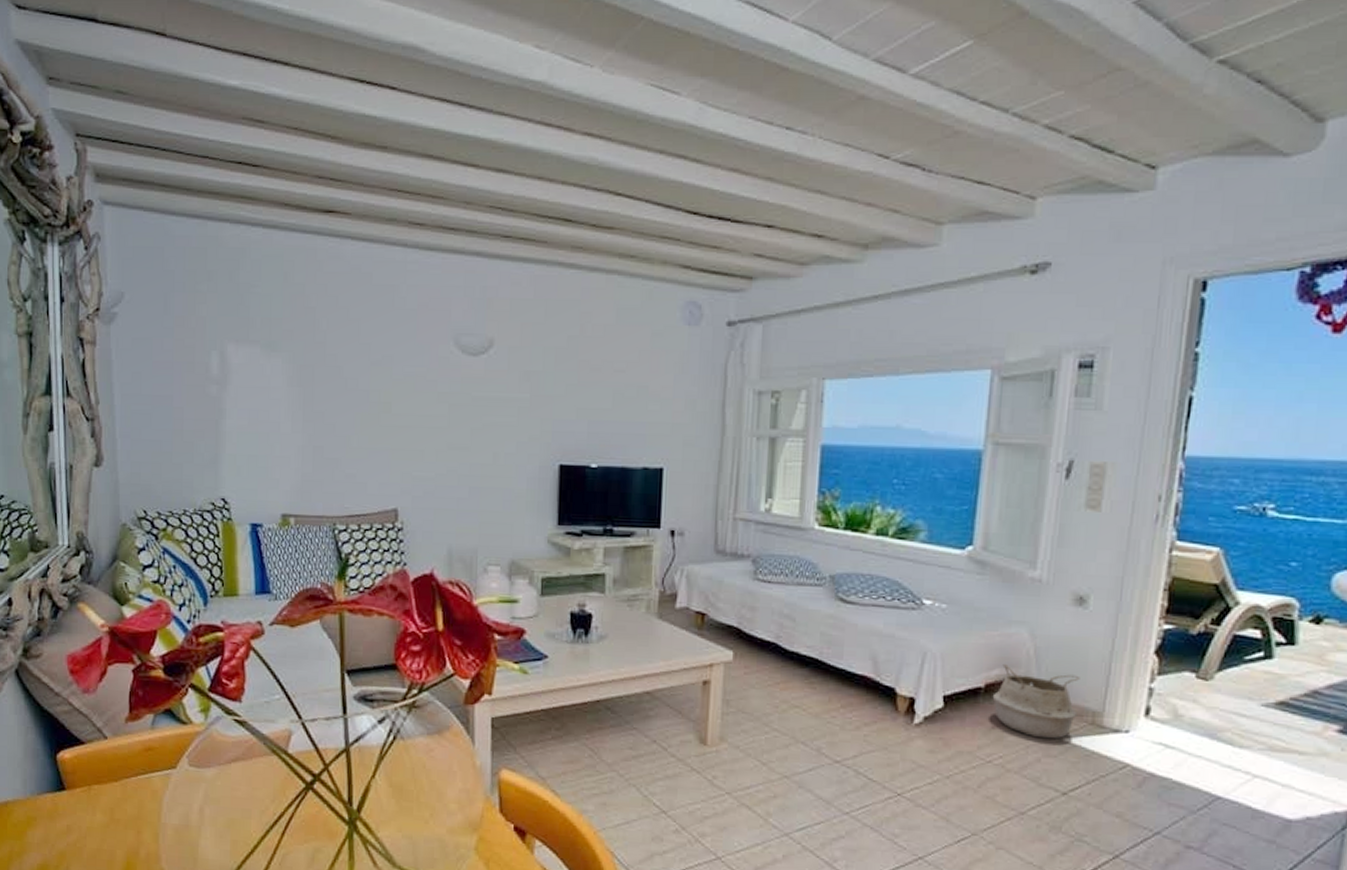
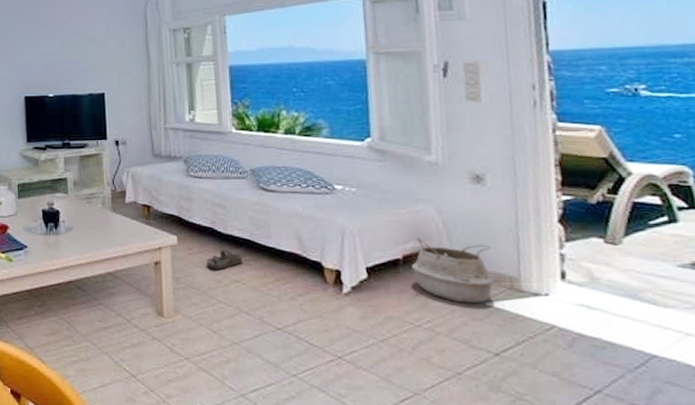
sandal: none [764,669,808,692] -> present [206,249,244,269]

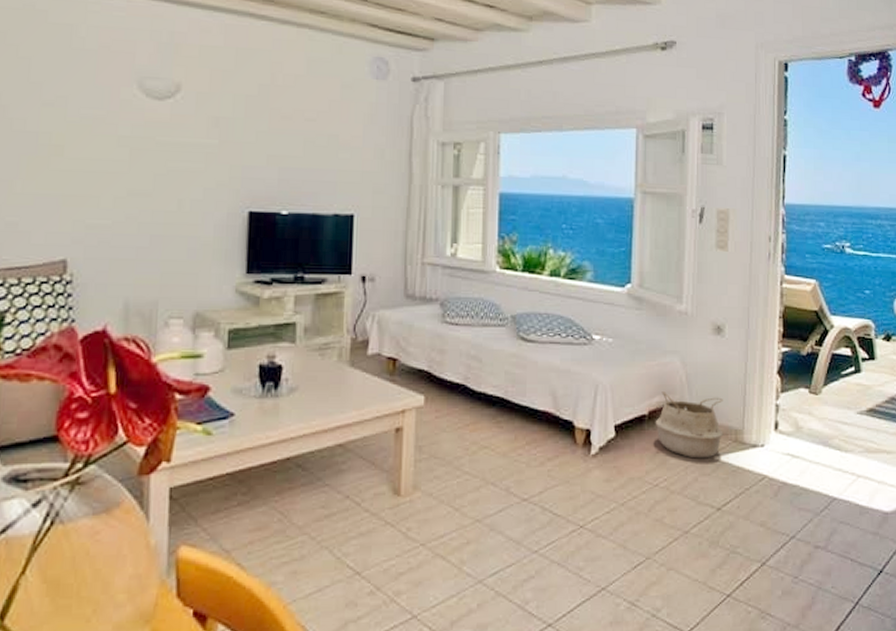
sandal: present [206,249,244,269] -> none [455,410,495,434]

